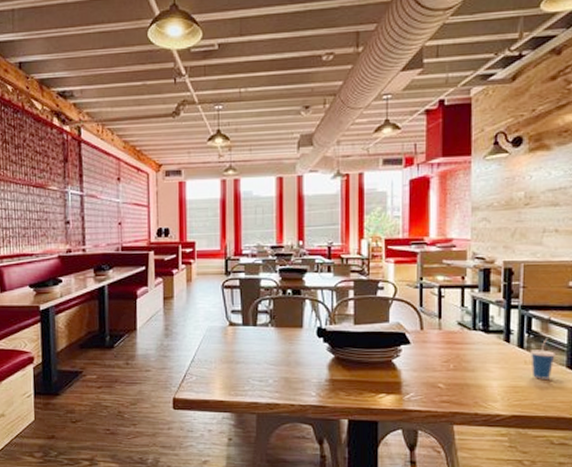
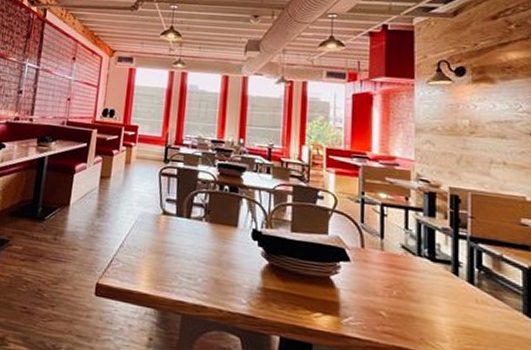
cup: present [529,338,555,379] -> none [481,277,510,325]

